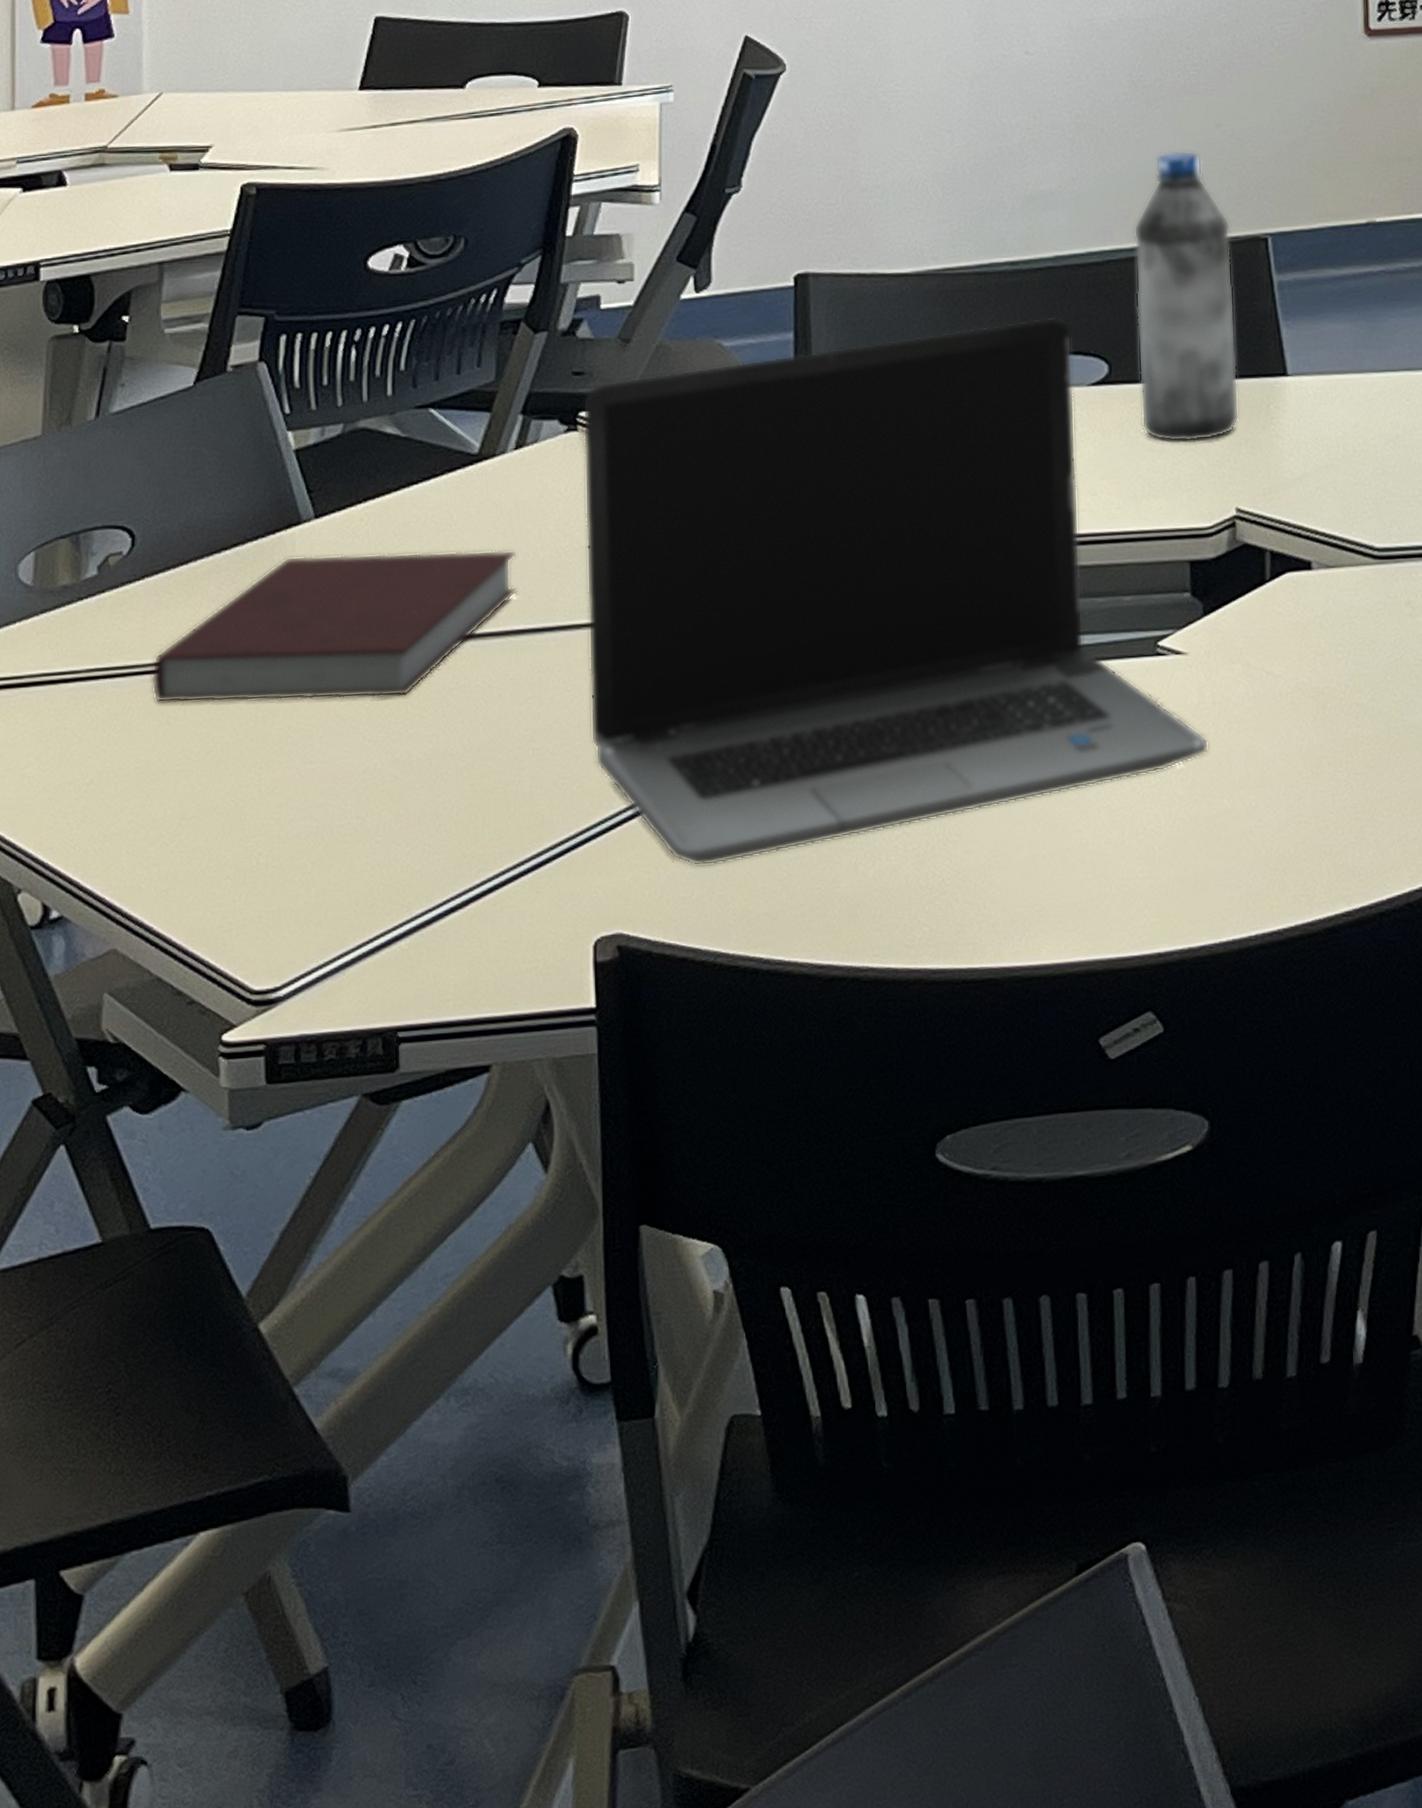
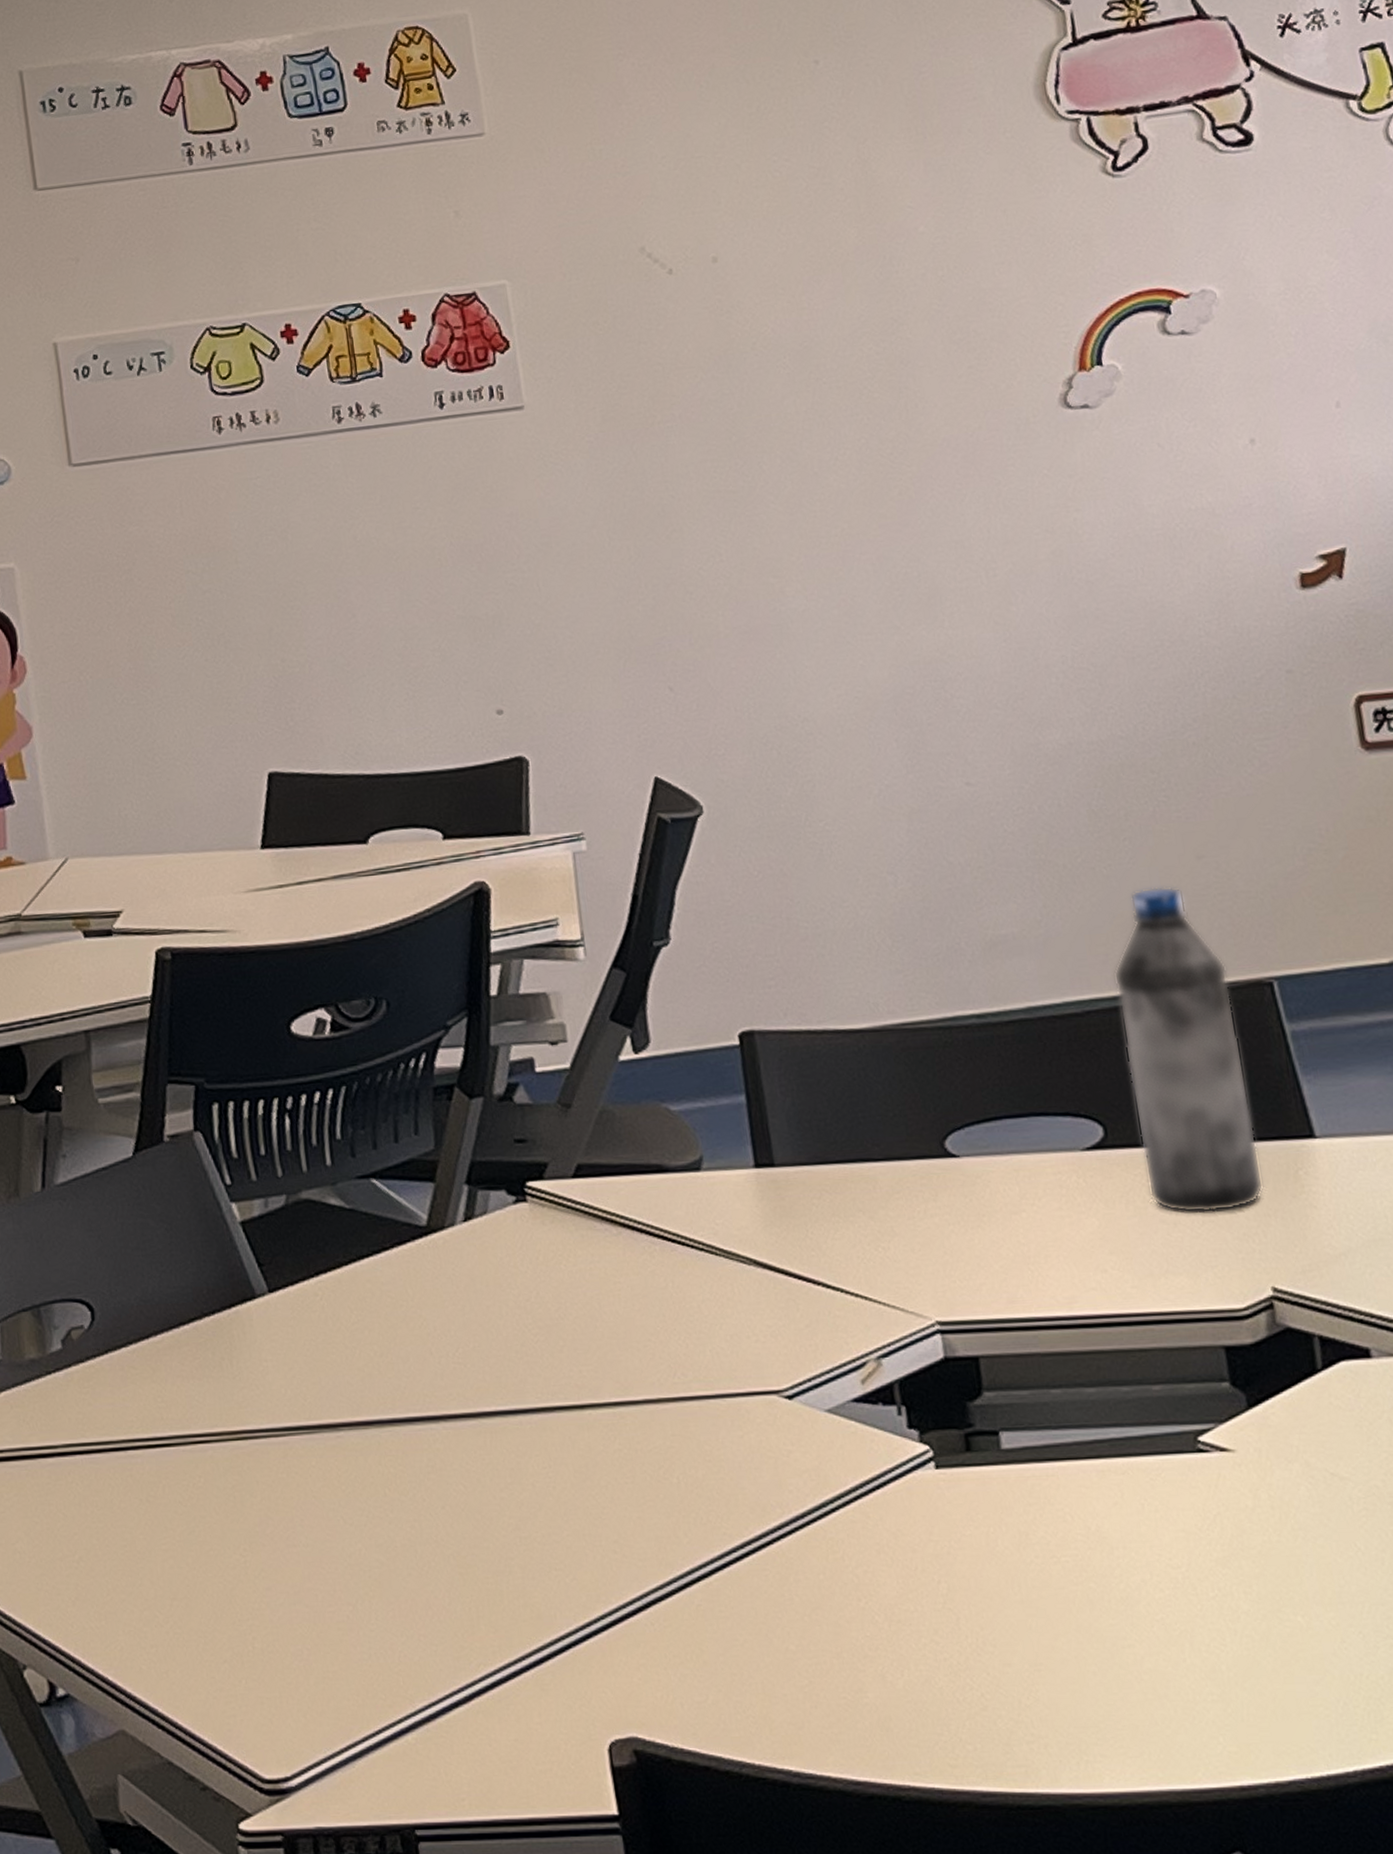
notebook: present [151,550,517,703] -> none [126,1327,484,1481]
laptop computer: present [582,317,1209,867] -> none [528,1074,1273,1669]

